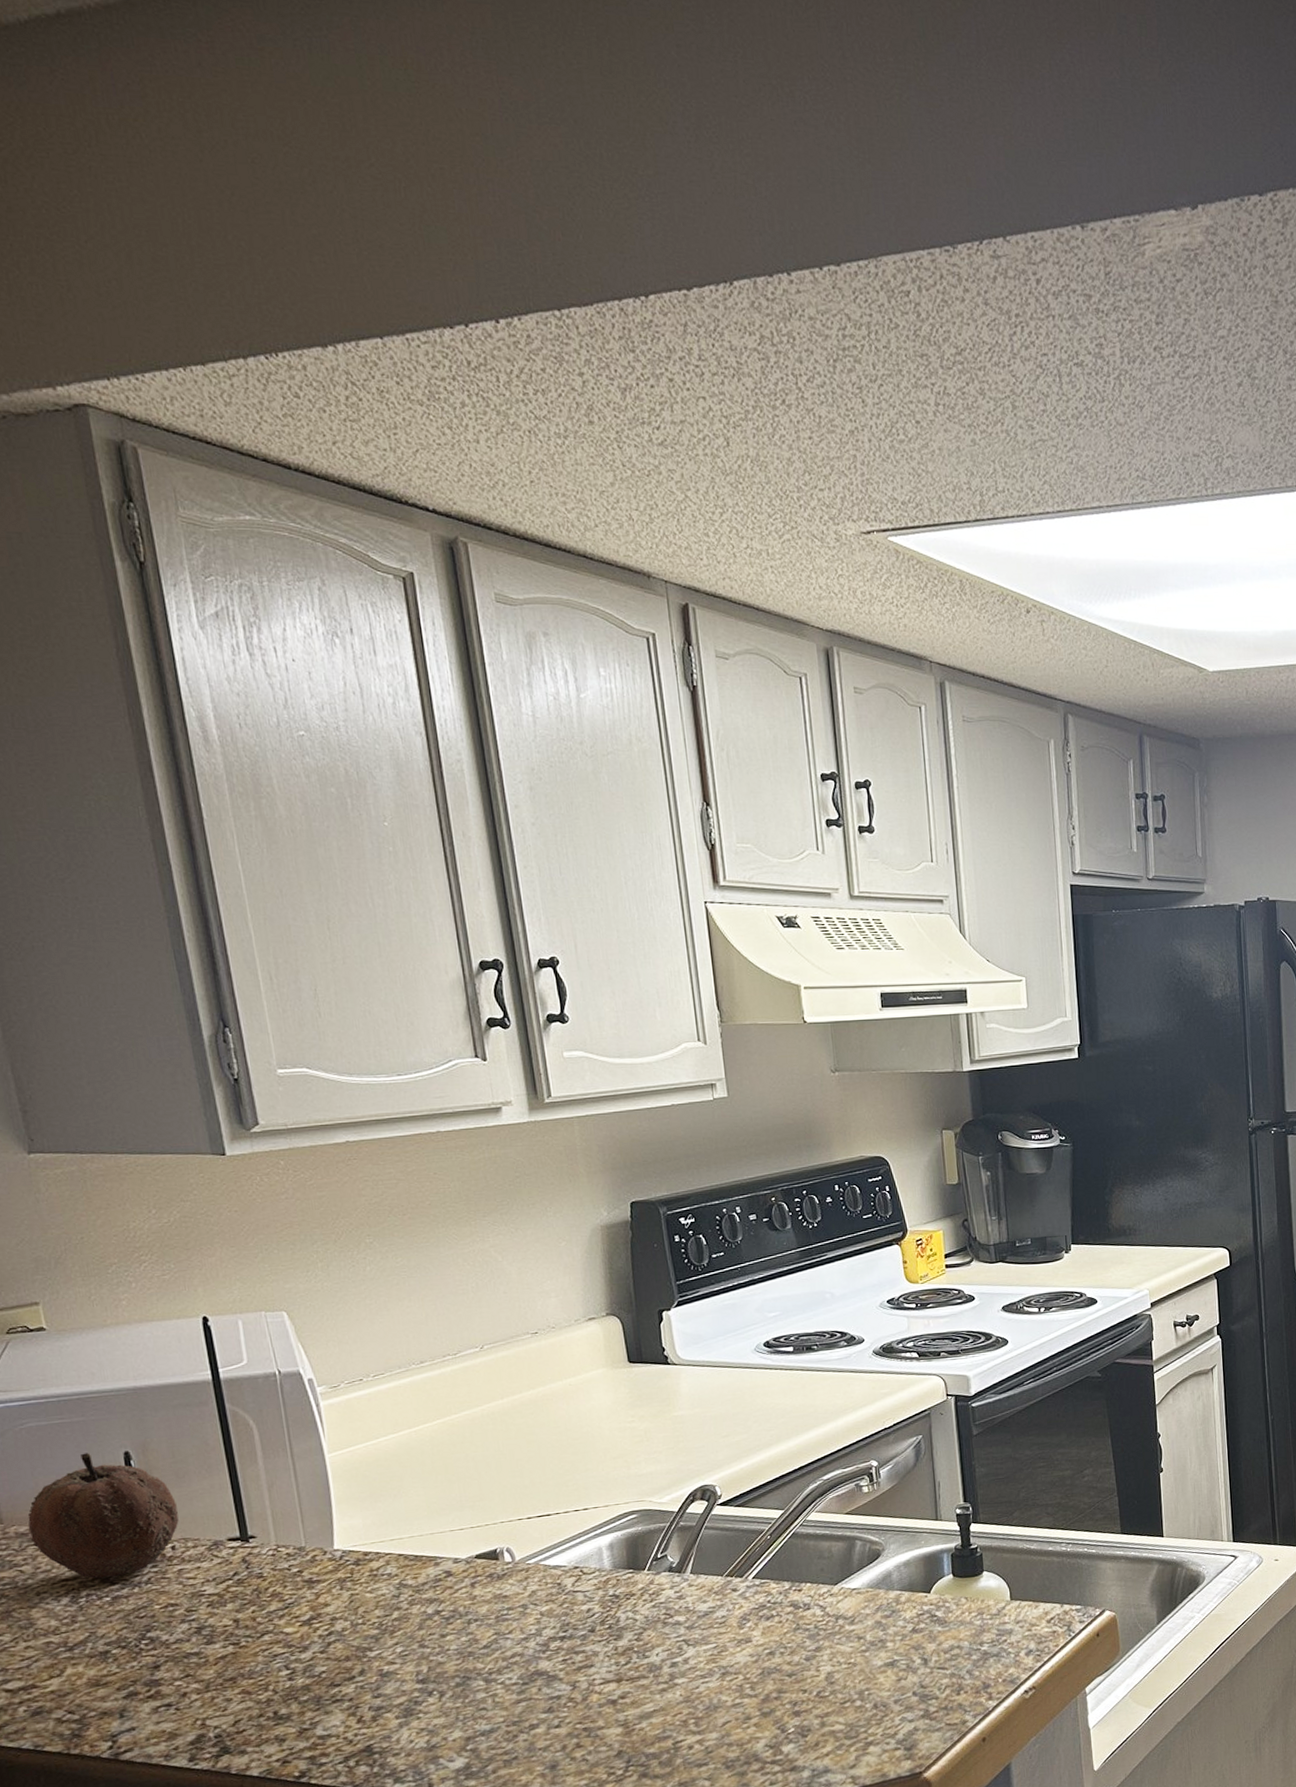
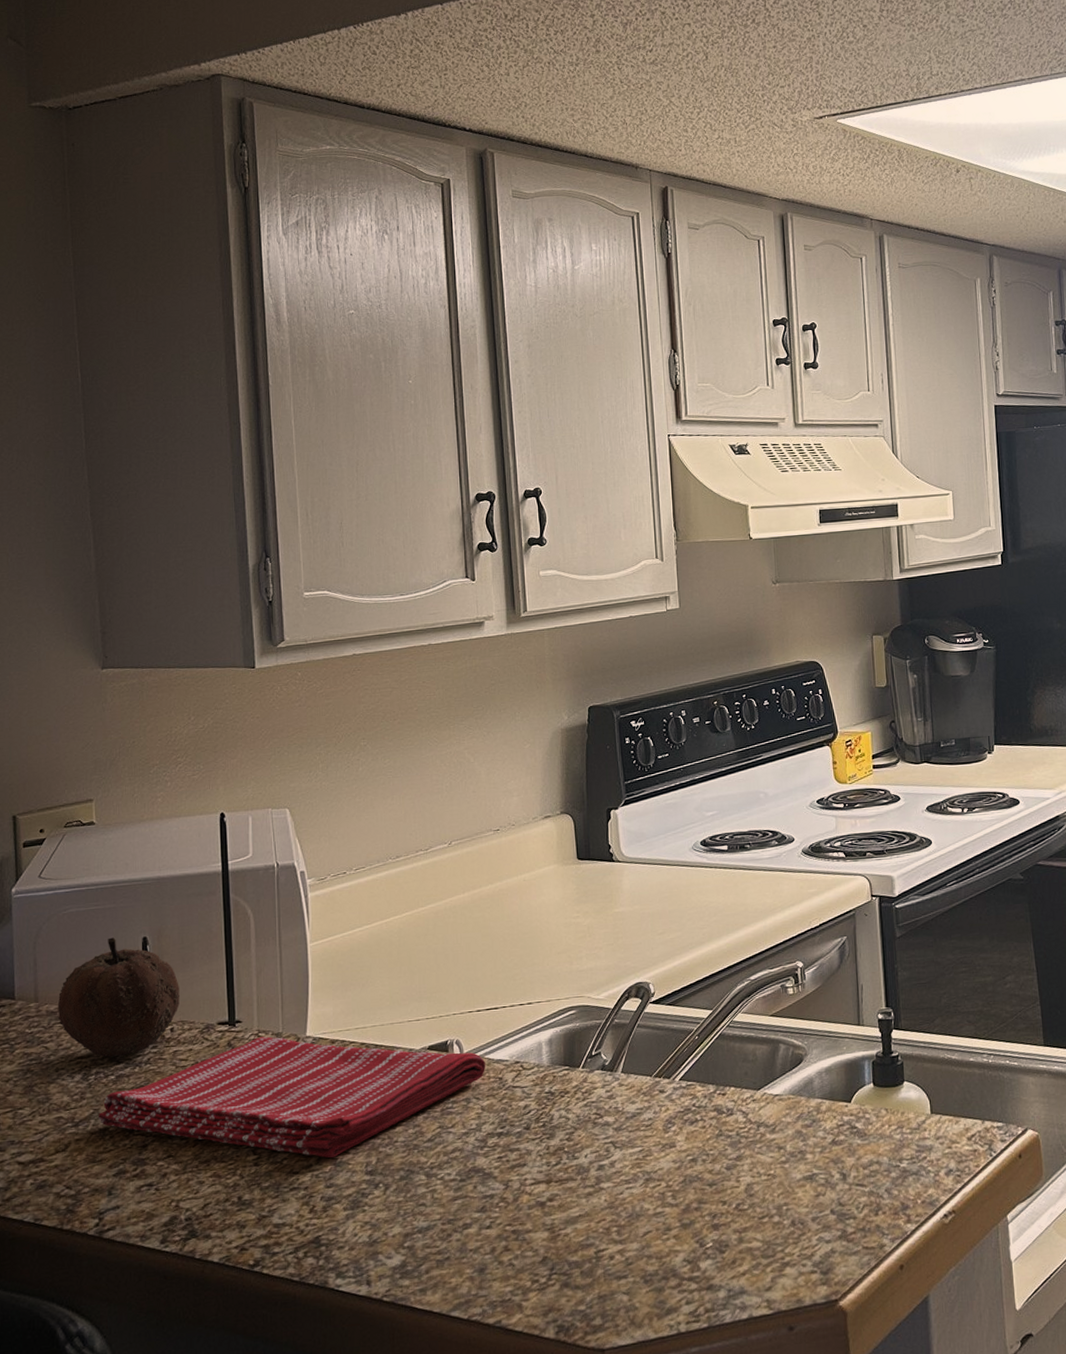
dish towel: none [96,1551,542,1669] -> present [99,1036,485,1158]

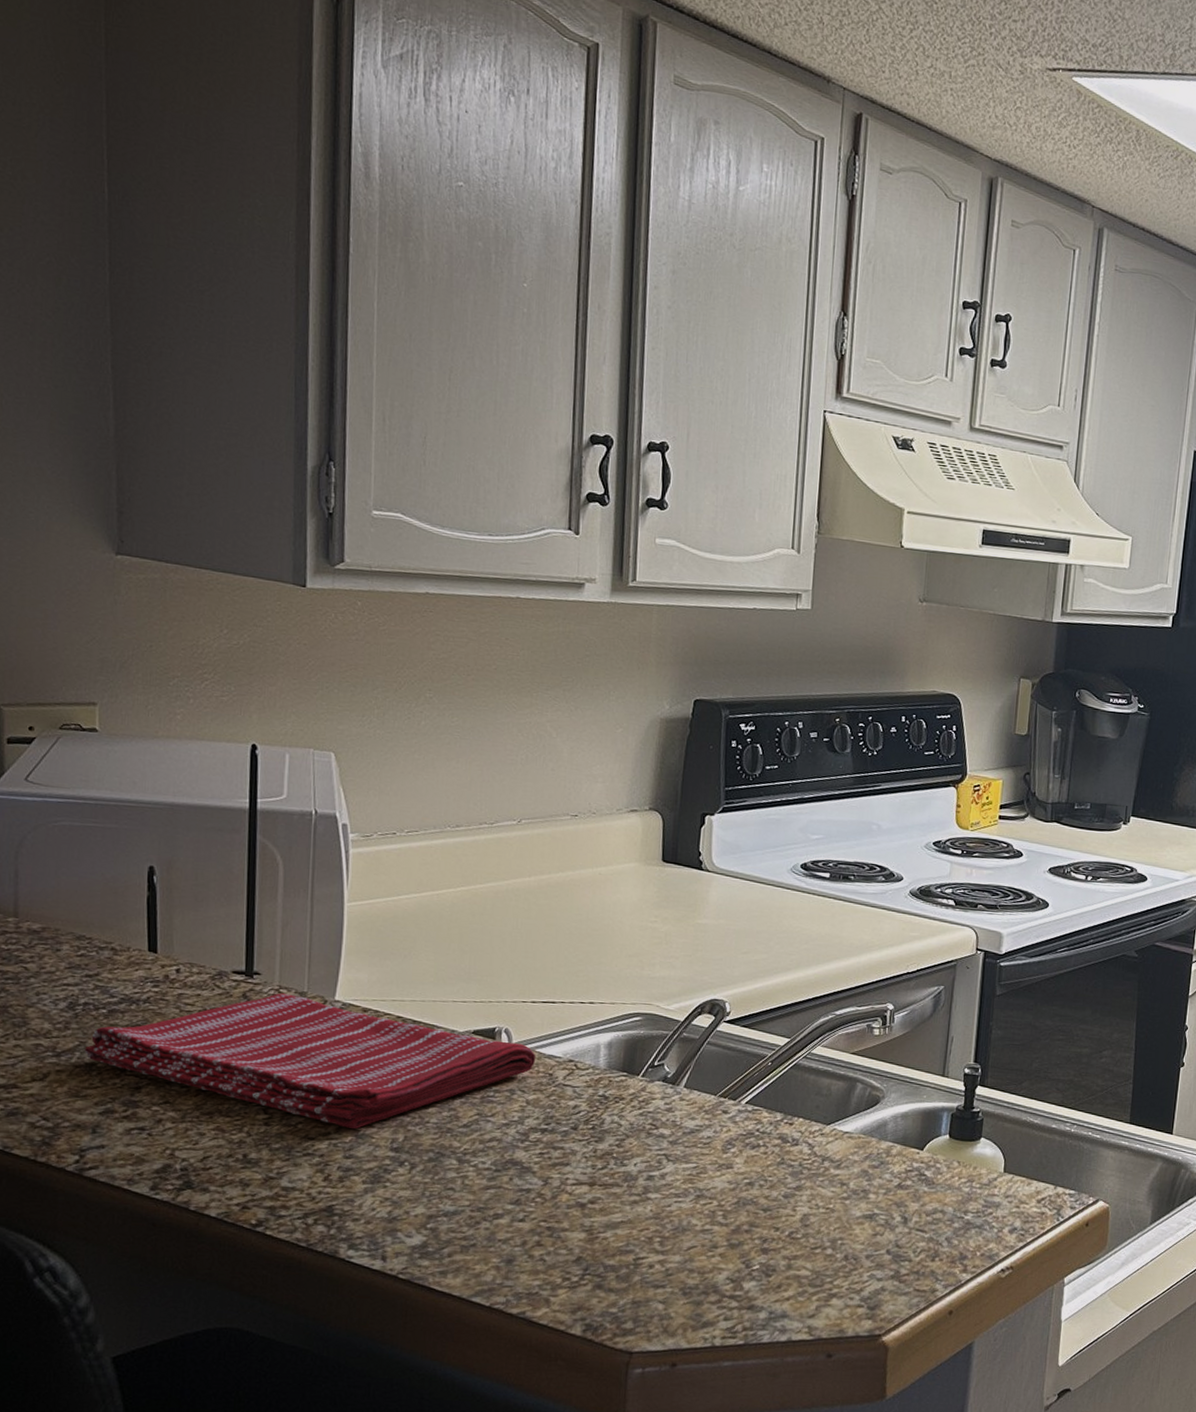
fruit: present [57,937,180,1058] -> none [41,860,190,991]

